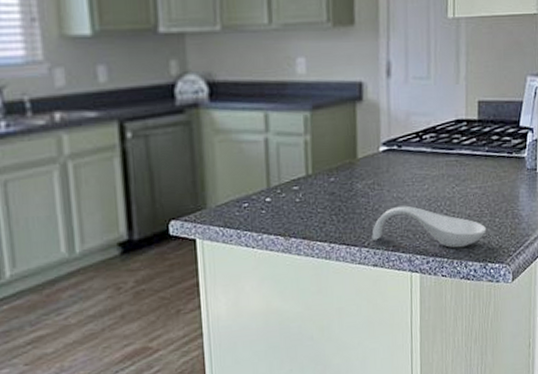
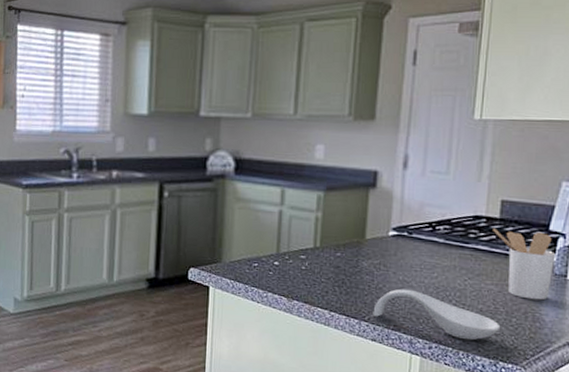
utensil holder: none [473,129,527,198] -> present [493,227,556,301]

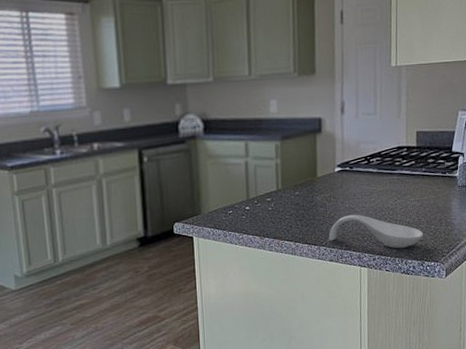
utensil holder: present [493,227,556,301] -> none [412,154,458,209]

